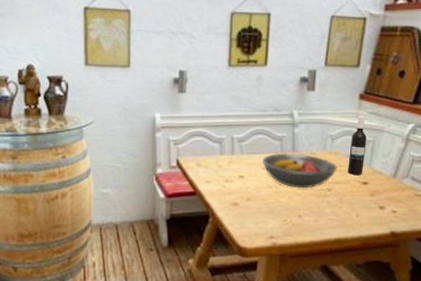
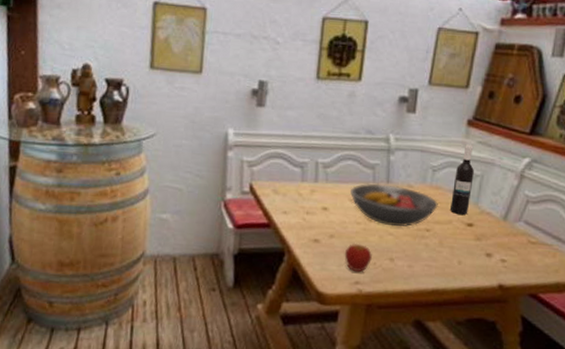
apple: none [259,204,284,229] -> present [344,243,373,273]

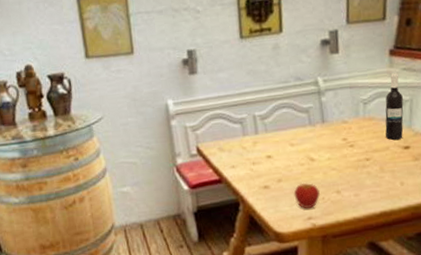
fruit bowl: present [349,184,438,227] -> none [289,124,374,162]

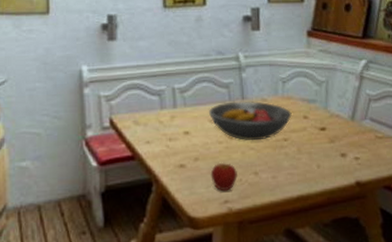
fruit bowl: none [289,124,374,162] -> present [208,101,292,141]
wine bottle: present [385,73,404,140] -> none [302,54,320,120]

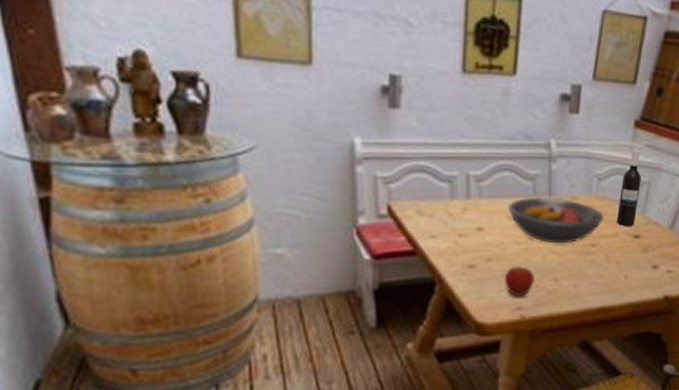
wine bottle: none [302,54,320,120] -> present [617,148,641,226]

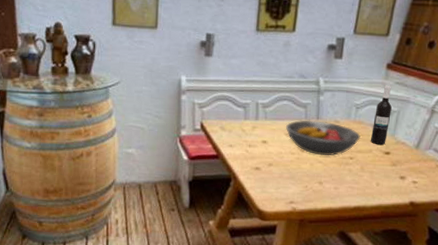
apple: present [504,265,536,297] -> none [281,170,305,194]

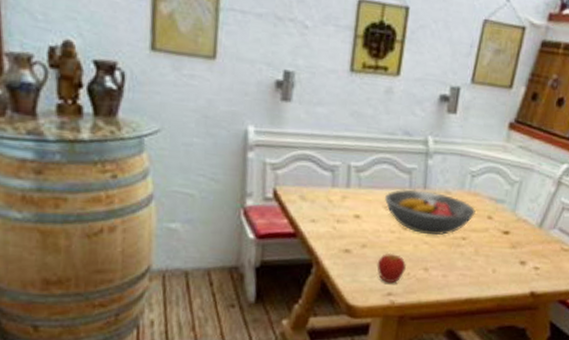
apple: none [281,170,305,194] -> present [377,253,407,284]
wine bottle: present [371,85,392,145] -> none [488,148,514,222]

